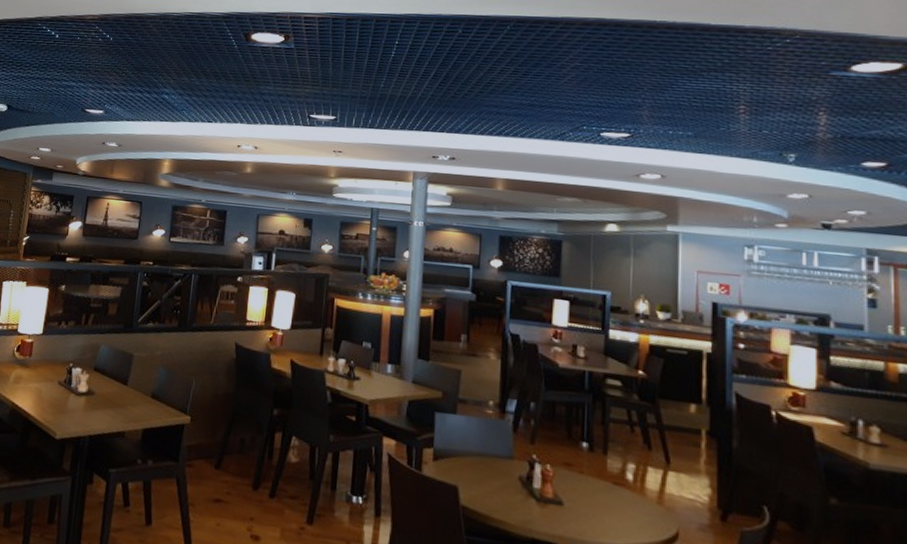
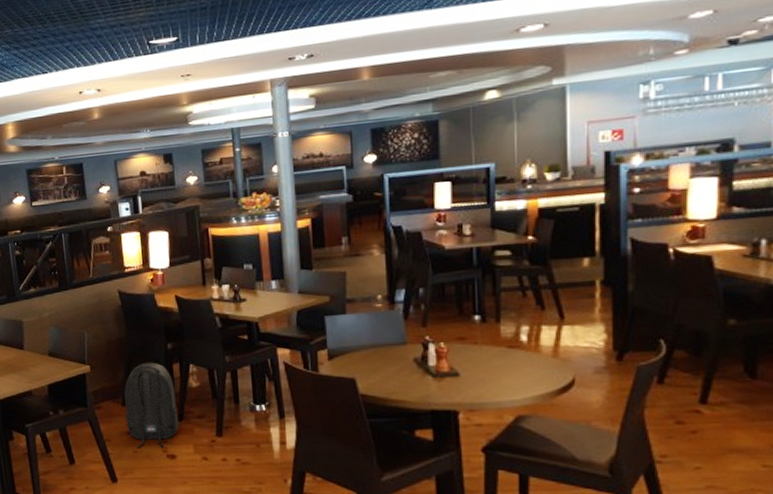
backpack: none [214,424,273,526] -> present [124,362,179,449]

